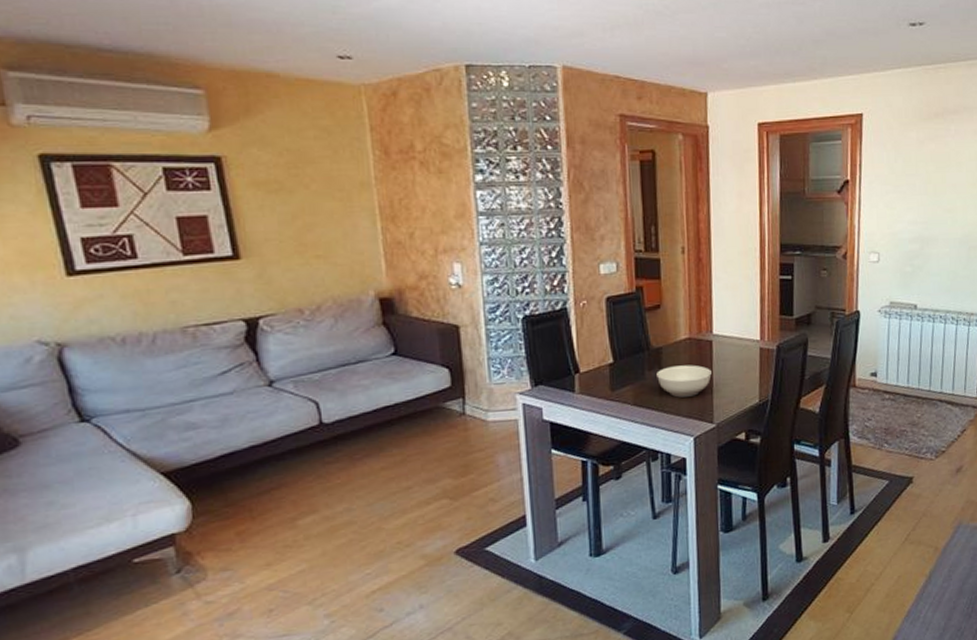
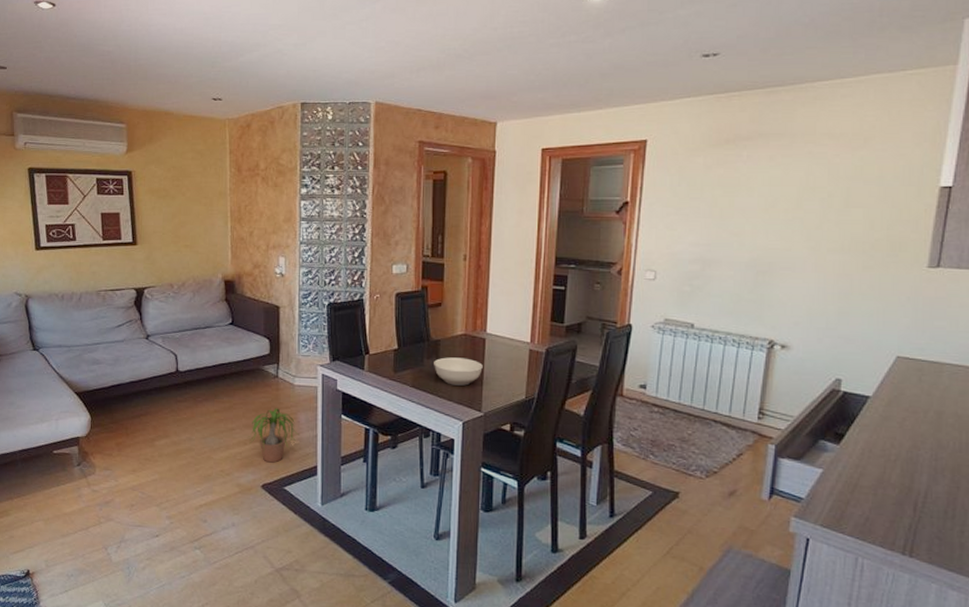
potted plant: none [431,452,500,522] -> present [248,408,300,463]

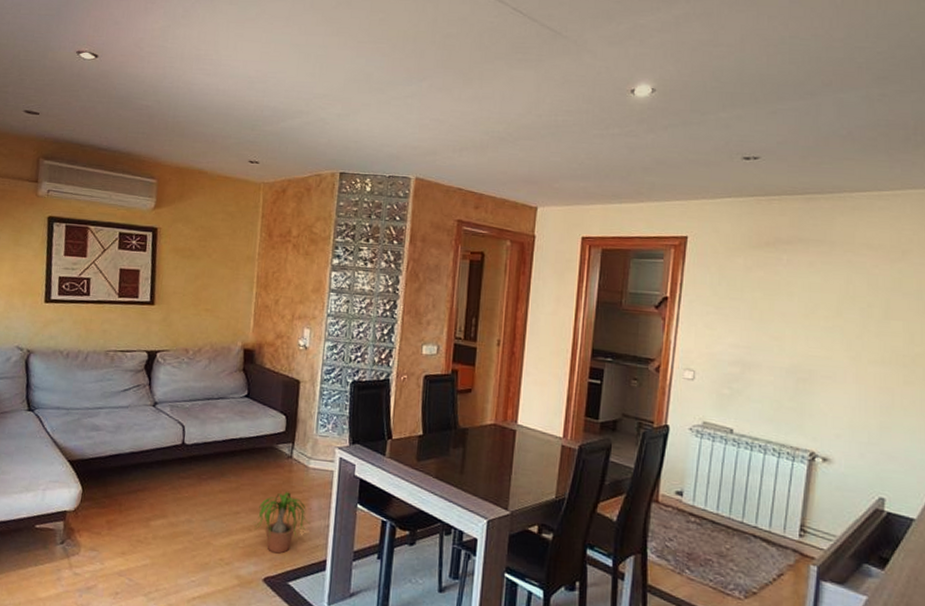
bowl: present [434,357,483,386] -> none [460,447,512,480]

